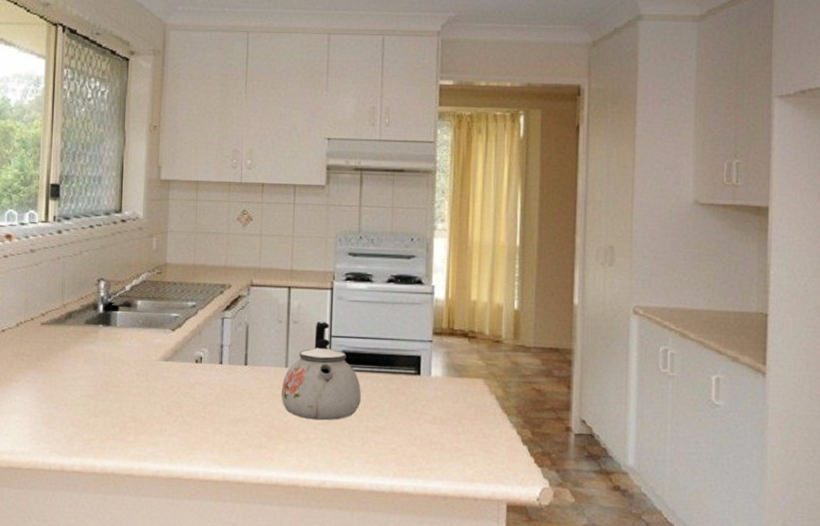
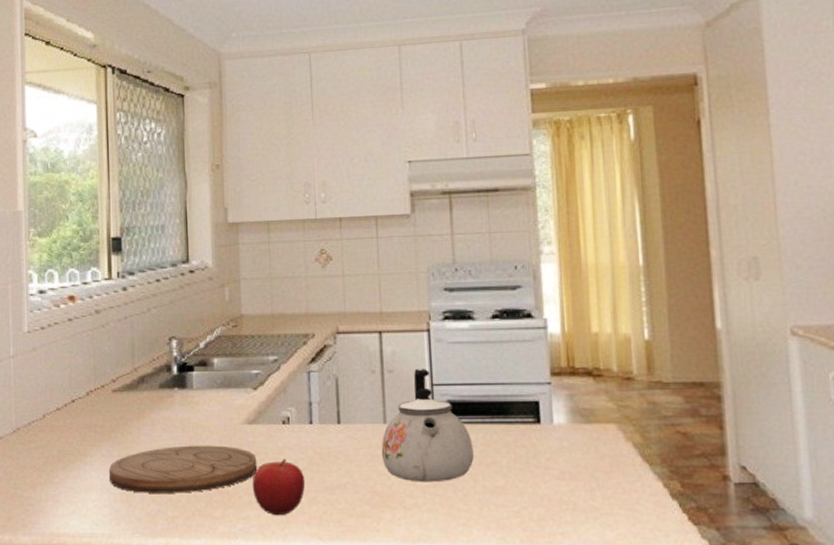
cutting board: none [32,376,170,419] -> present [108,445,258,493]
fruit: none [163,393,212,443] -> present [252,459,306,516]

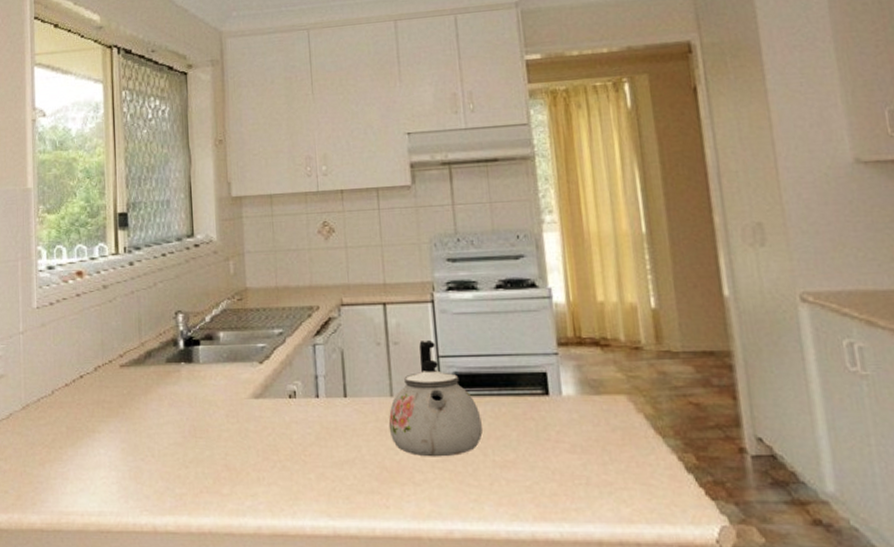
cutting board: present [108,445,258,493] -> none [116,420,265,470]
fruit: present [252,459,306,516] -> none [259,433,313,493]

